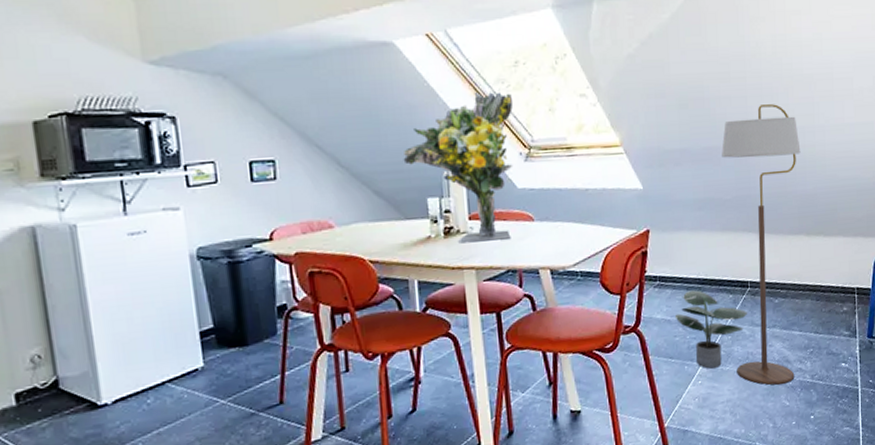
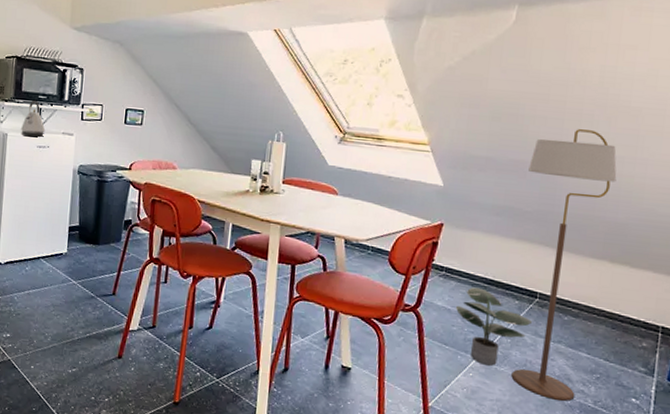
kettle: none [95,170,136,224] -> present [20,100,46,138]
bouquet: present [403,91,514,242] -> none [238,81,338,206]

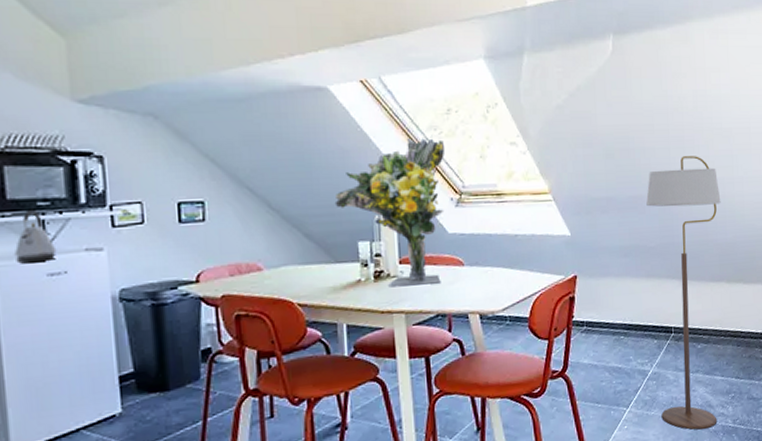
bouquet: none [238,81,338,206] -> present [334,138,445,286]
potted plant: present [455,287,532,366] -> none [601,335,671,414]

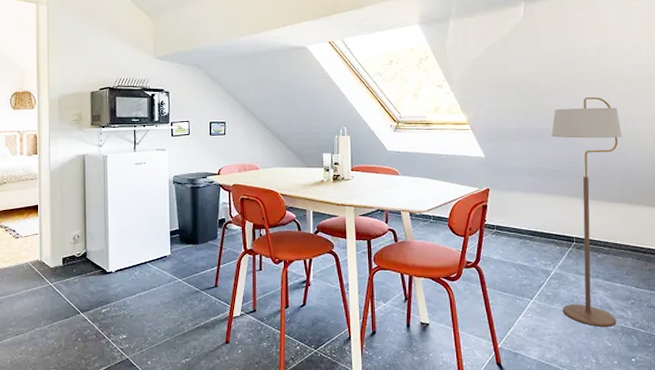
kettle: present [13,209,57,264] -> none [118,123,141,156]
bouquet: present [334,138,445,286] -> none [308,82,388,187]

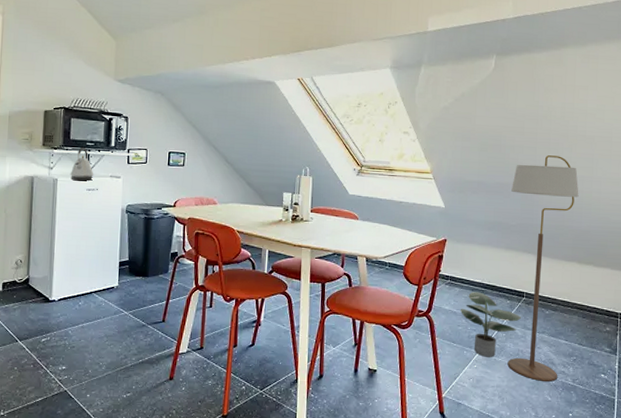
kettle: none [118,123,141,156] -> present [70,146,94,182]
potted plant: none [509,239,573,305] -> present [460,292,521,357]

